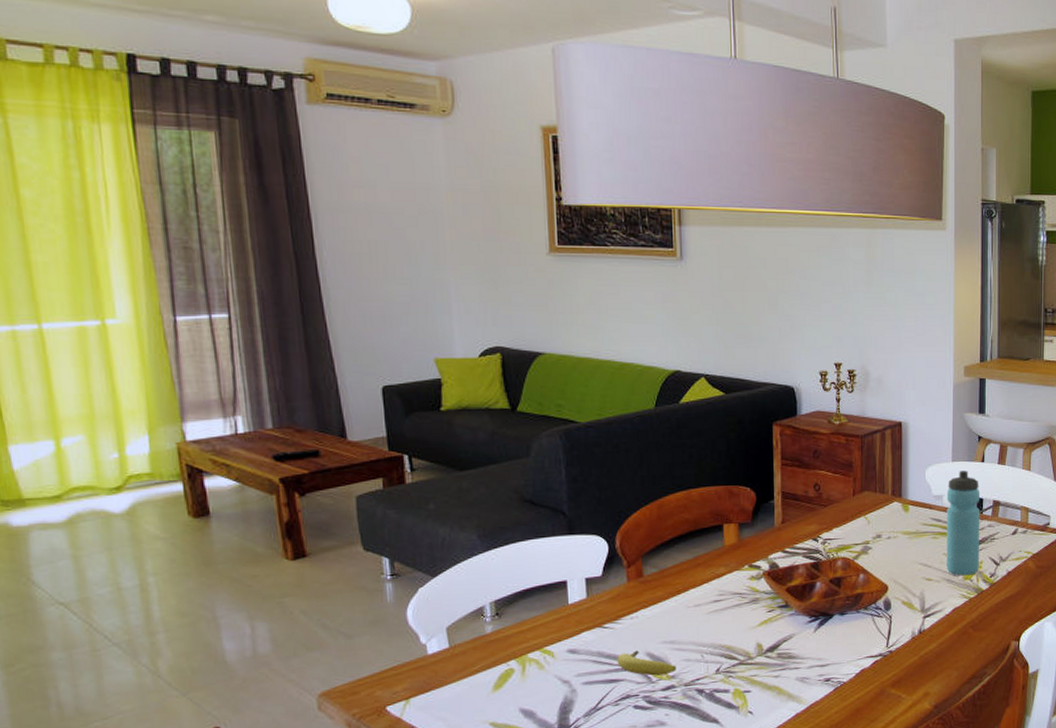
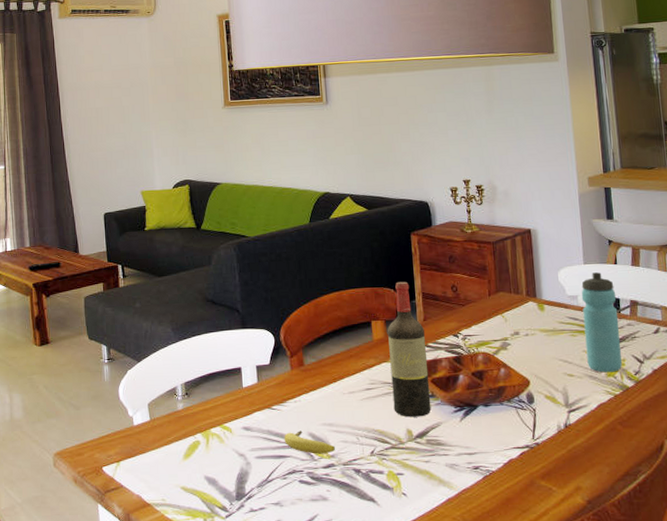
wine bottle: none [741,479,785,630] -> present [388,281,432,417]

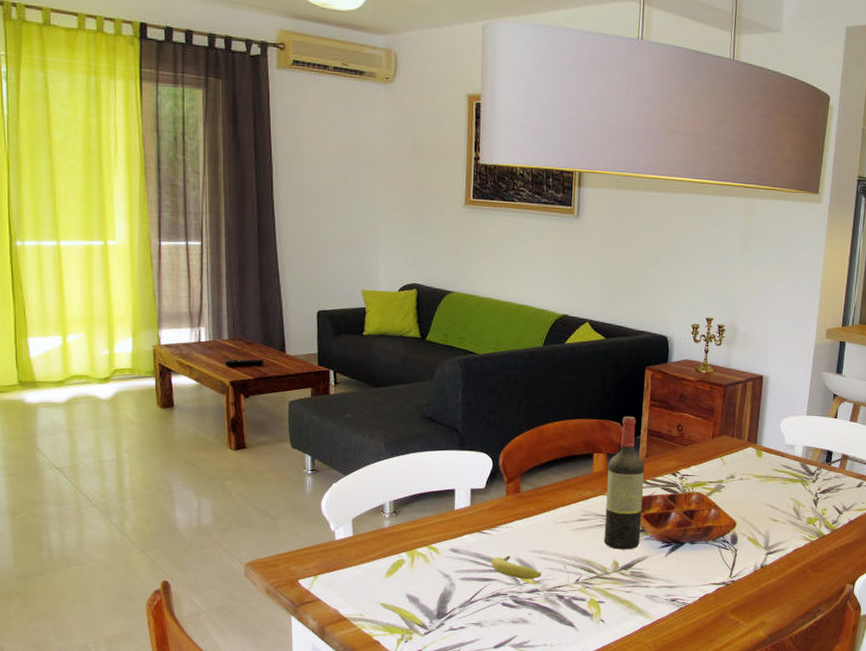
water bottle: present [581,272,622,373] -> none [792,424,831,520]

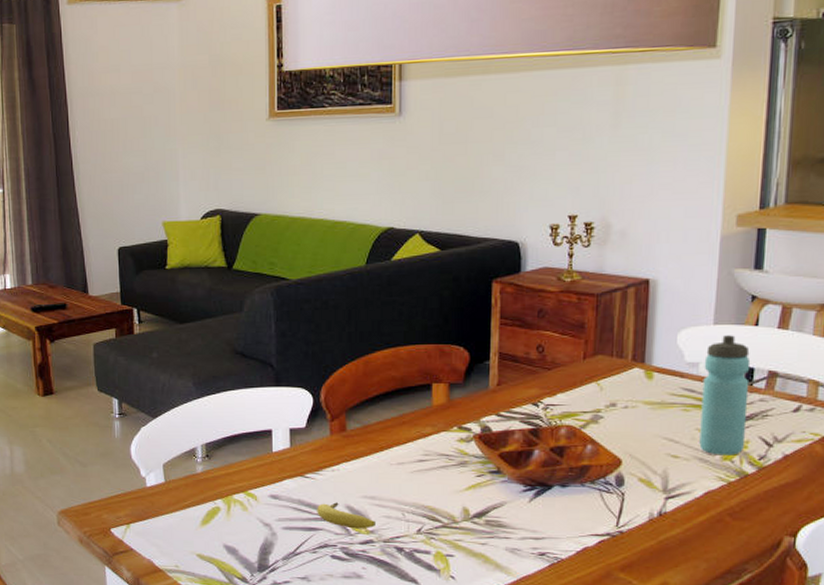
wine bottle: present [604,416,645,550] -> none [449,338,498,495]
water bottle: none [792,424,831,520] -> present [699,335,751,456]

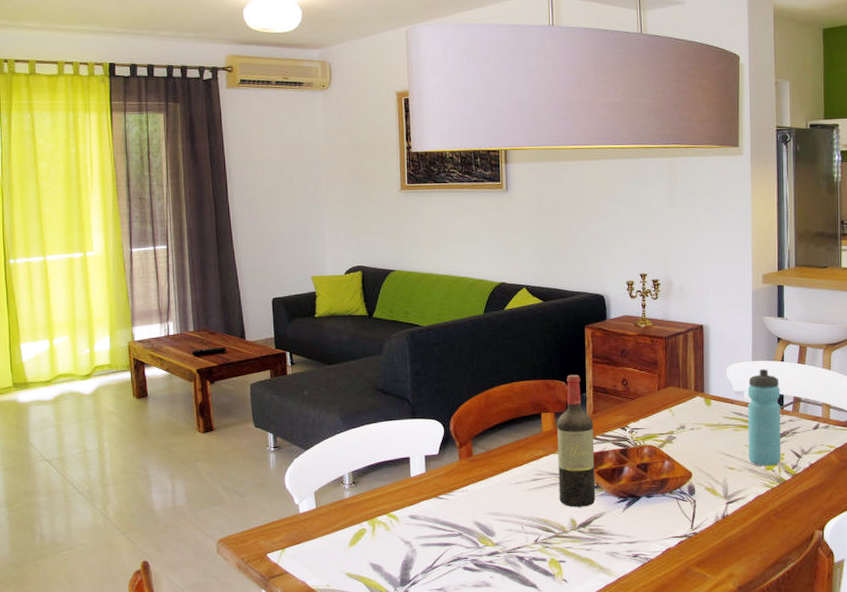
fruit: present [317,502,375,529] -> none [450,519,500,542]
wine bottle: none [449,338,498,495] -> present [557,374,596,507]

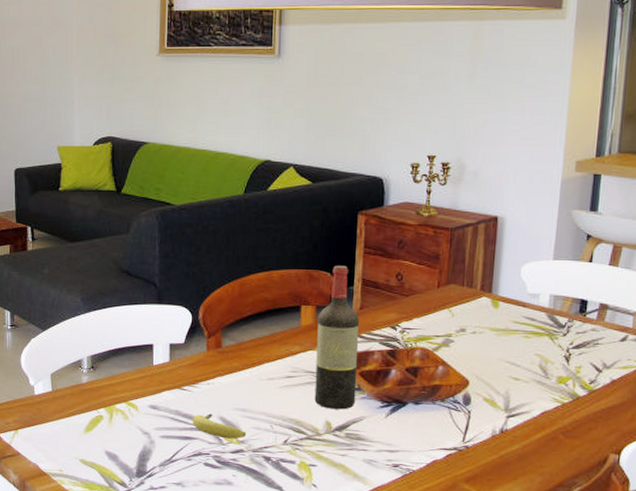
fruit: none [450,519,500,542] -> present [192,413,246,439]
water bottle: present [747,369,782,466] -> none [538,270,585,379]

